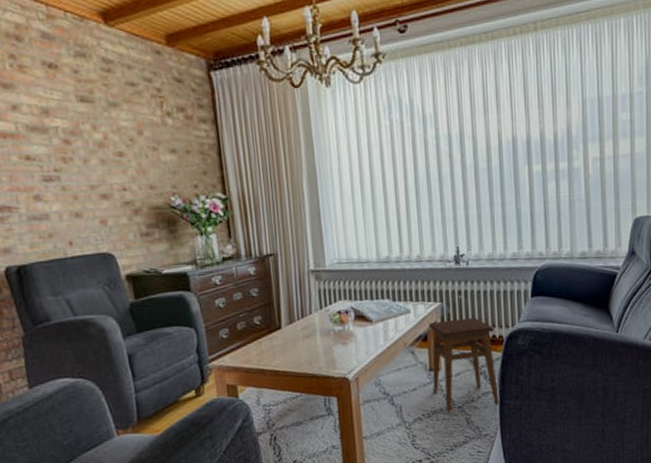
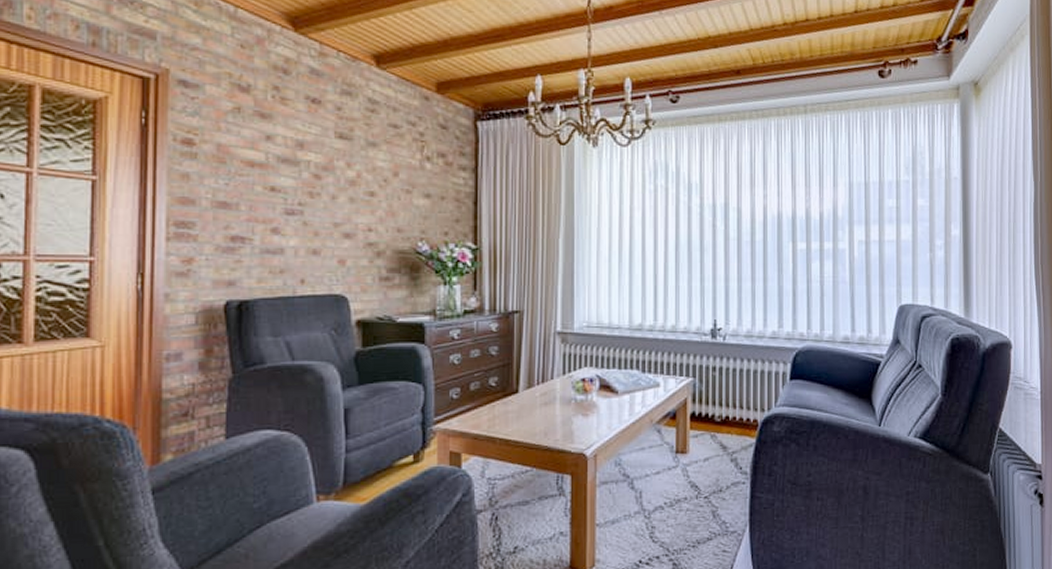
stool: present [428,317,500,413] -> none [678,397,750,503]

